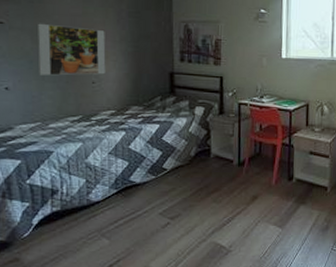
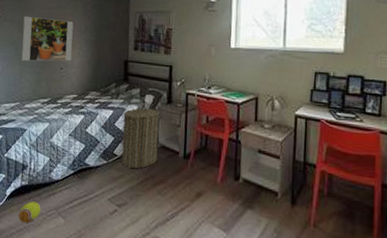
ball: none [50,227,80,251] -> present [18,201,41,224]
laundry hamper: none [171,116,212,180] -> present [121,104,160,169]

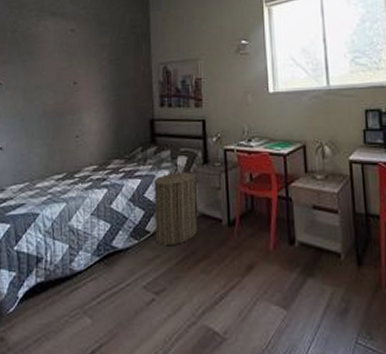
ball: present [18,201,41,224] -> none [34,301,62,330]
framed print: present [21,16,74,62] -> none [28,80,89,133]

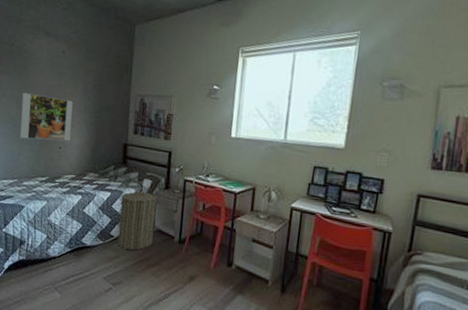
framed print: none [28,80,89,133] -> present [19,92,73,141]

